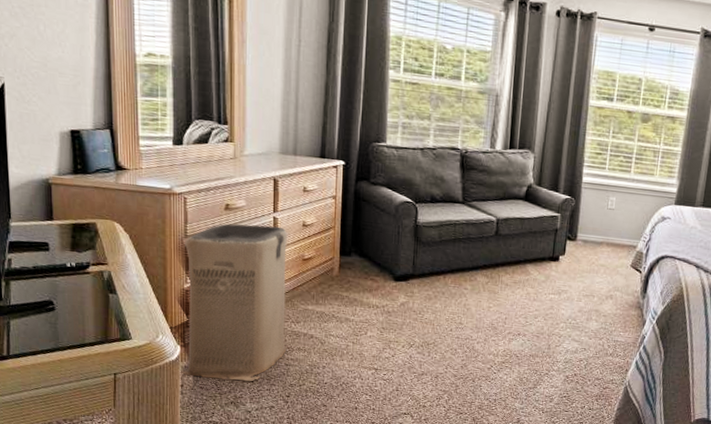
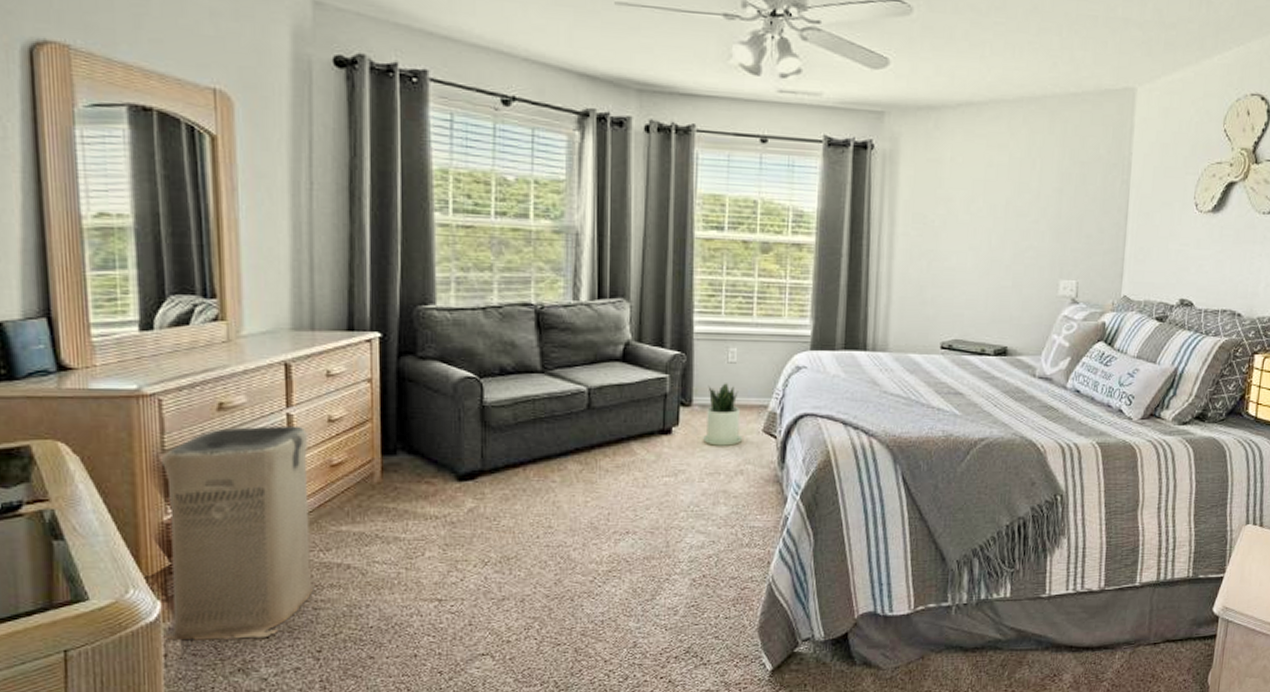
planter: none [583,225,615,275] -> present [703,383,743,446]

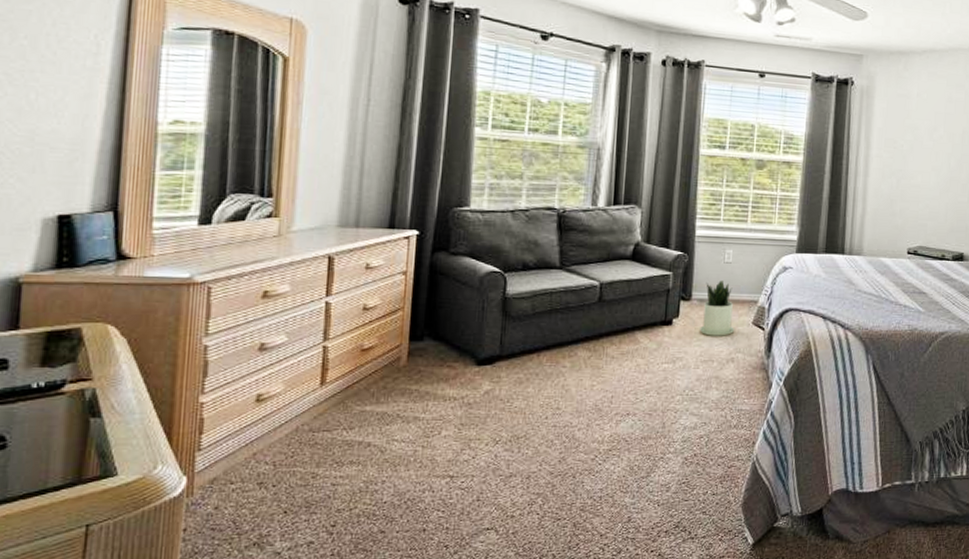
laundry basket: present [162,425,315,641] -> none [186,312,344,516]

